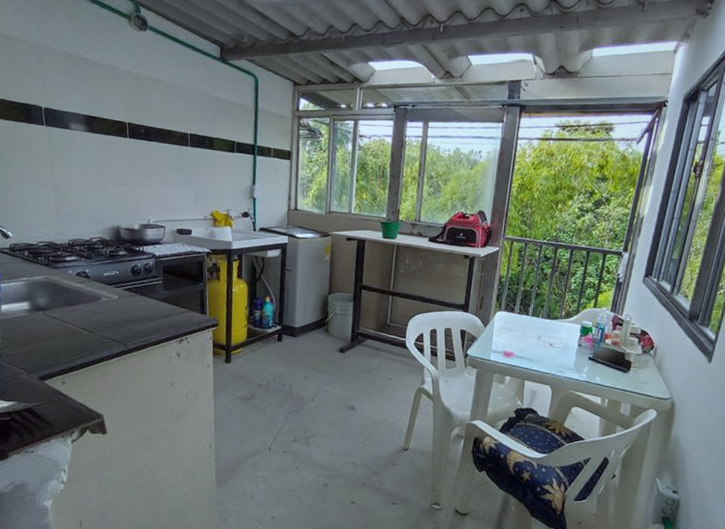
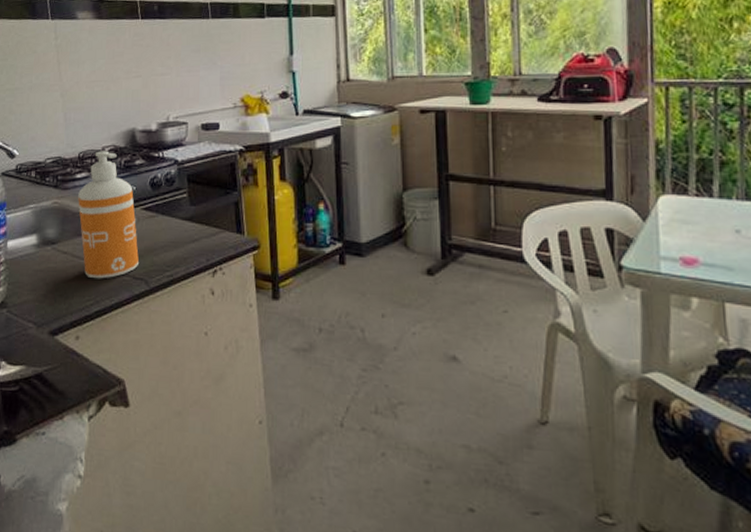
soap dispenser: none [67,240,120,340] -> present [78,151,140,279]

